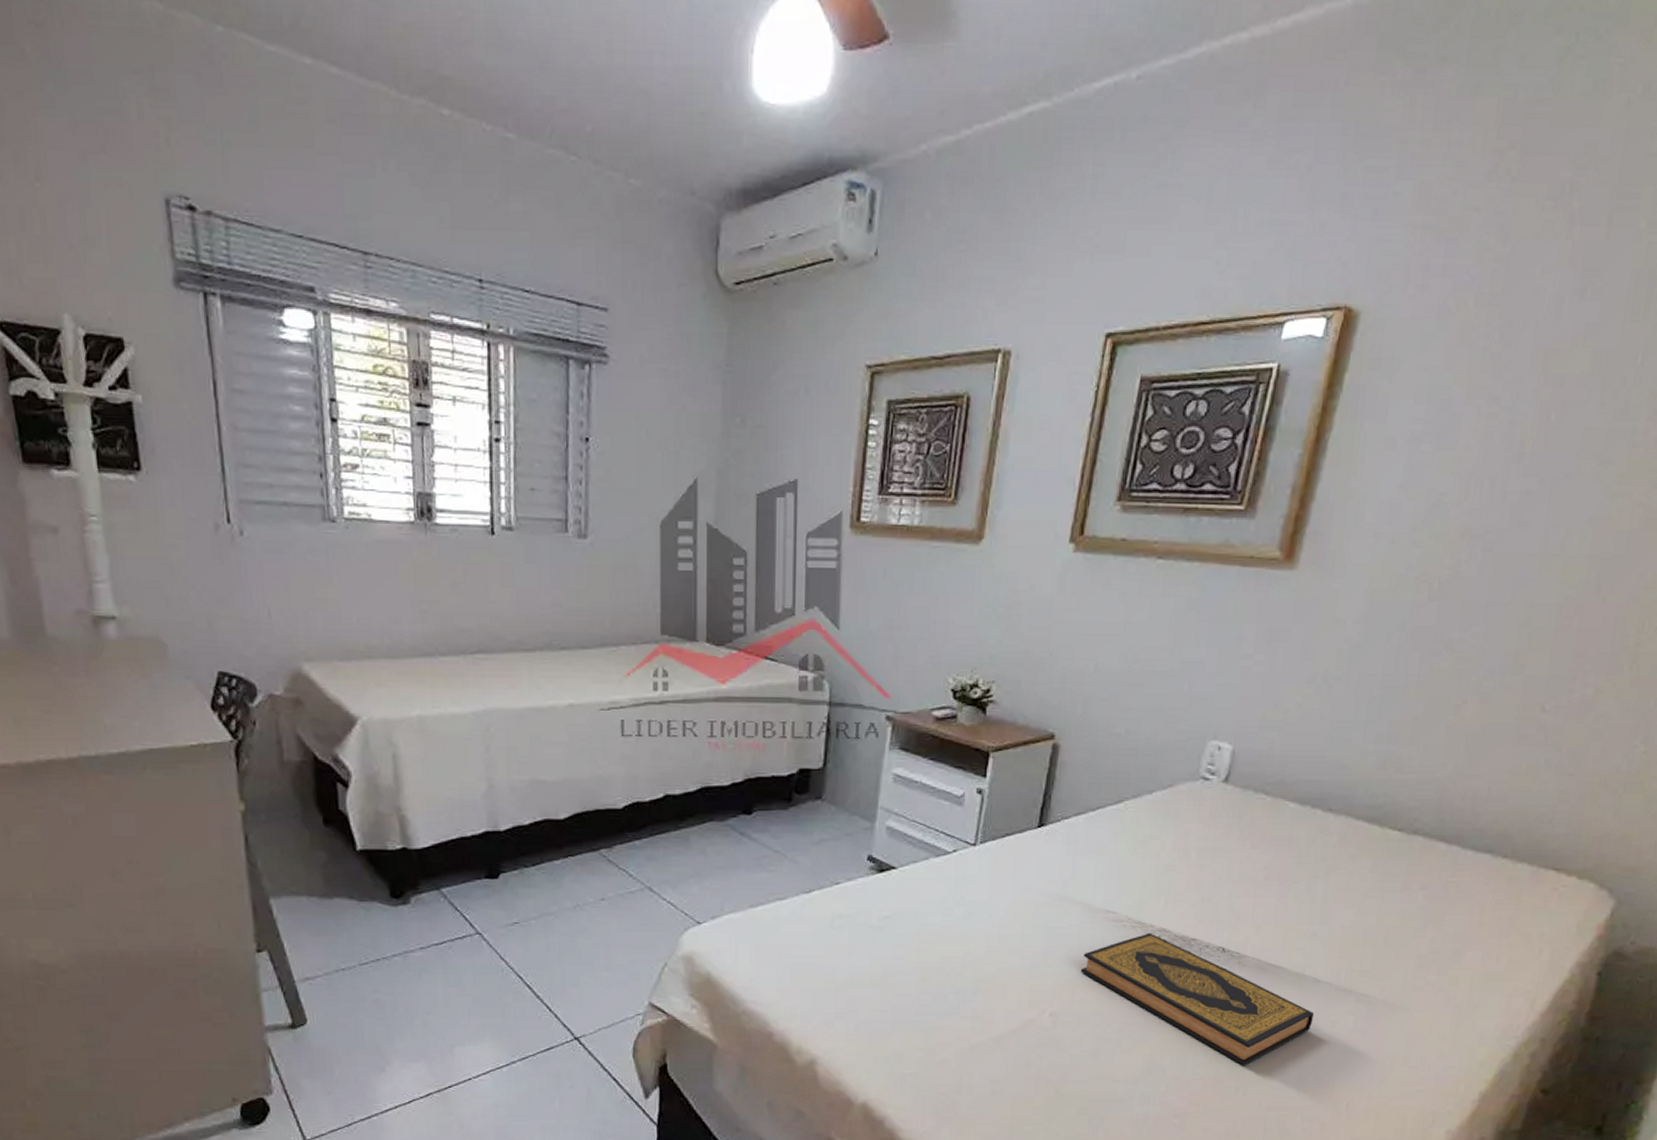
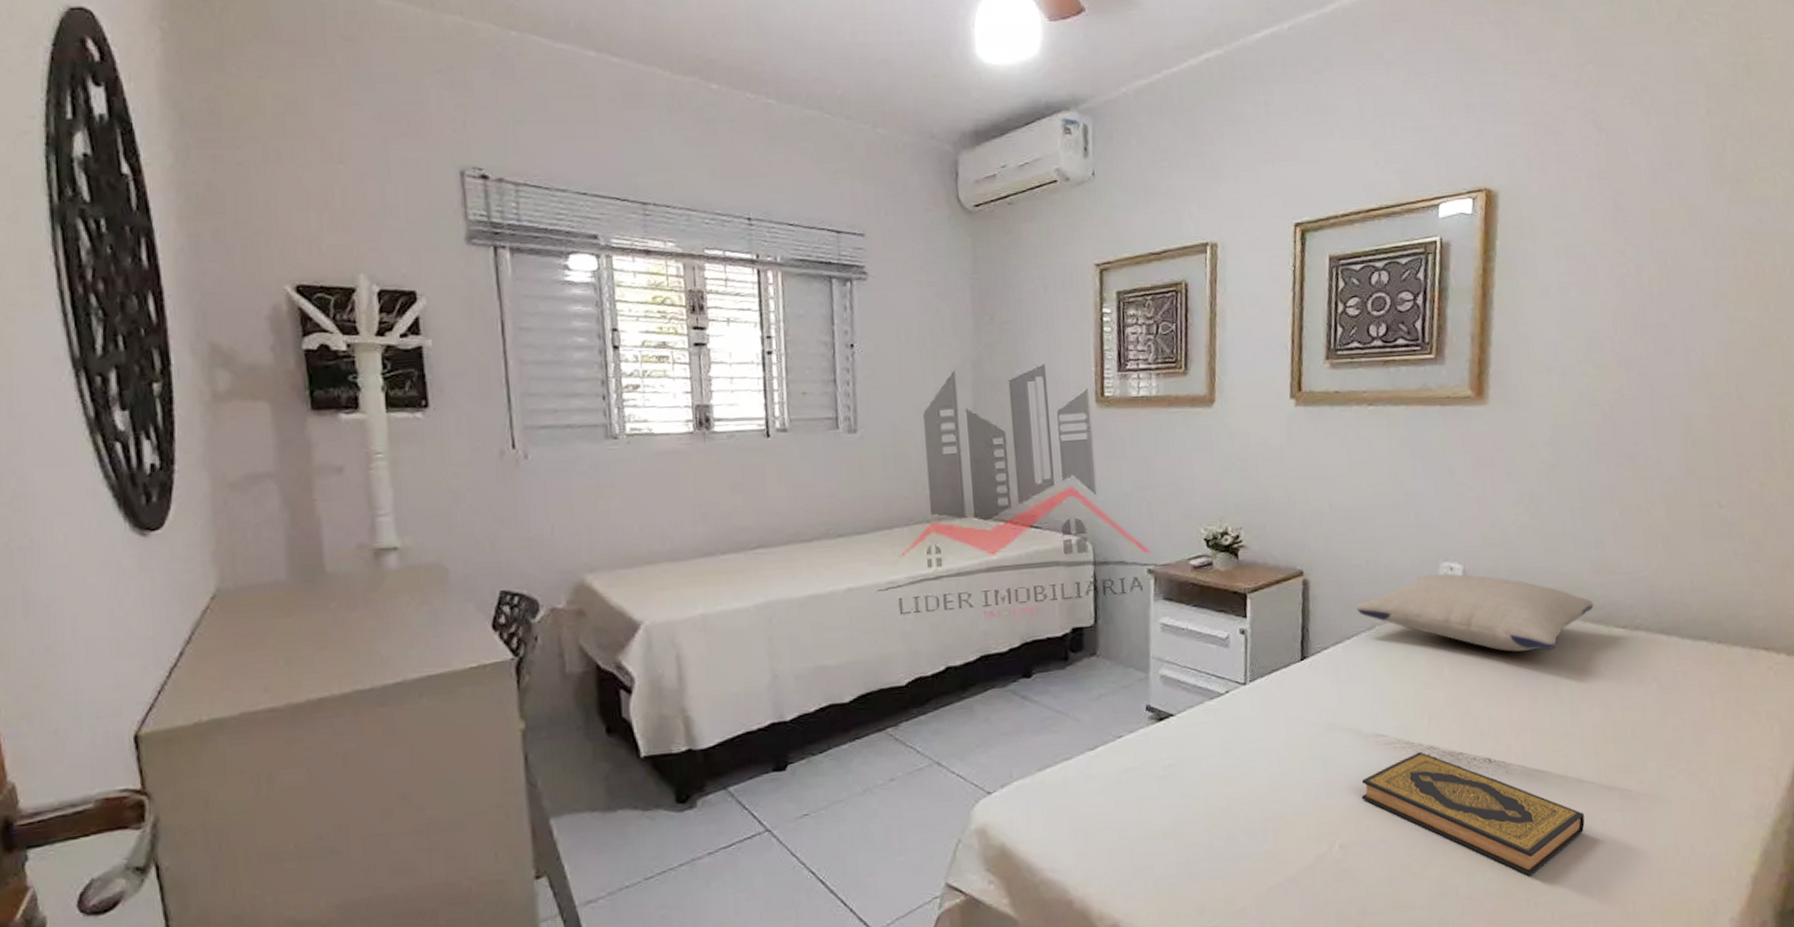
pillow: none [1107,753,1372,845] -> present [1356,573,1594,652]

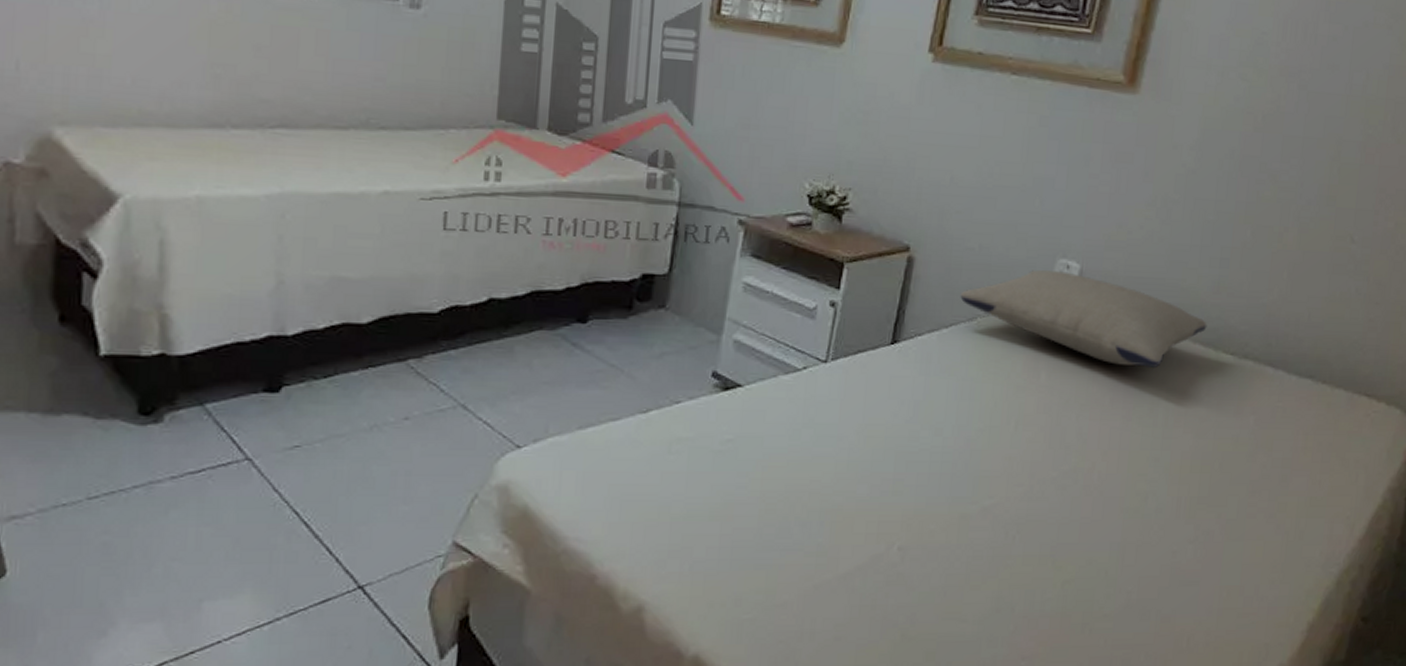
hardback book: present [1361,751,1585,877] -> none [930,458,1157,601]

